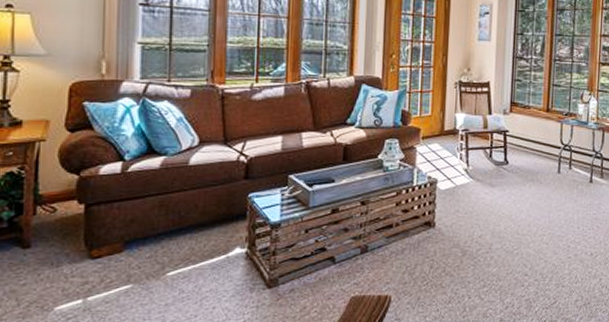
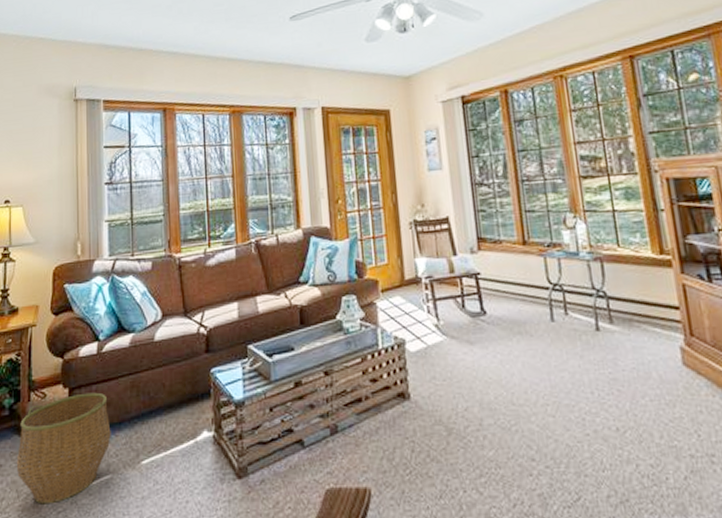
basket: none [16,209,134,312] -> present [16,392,111,505]

